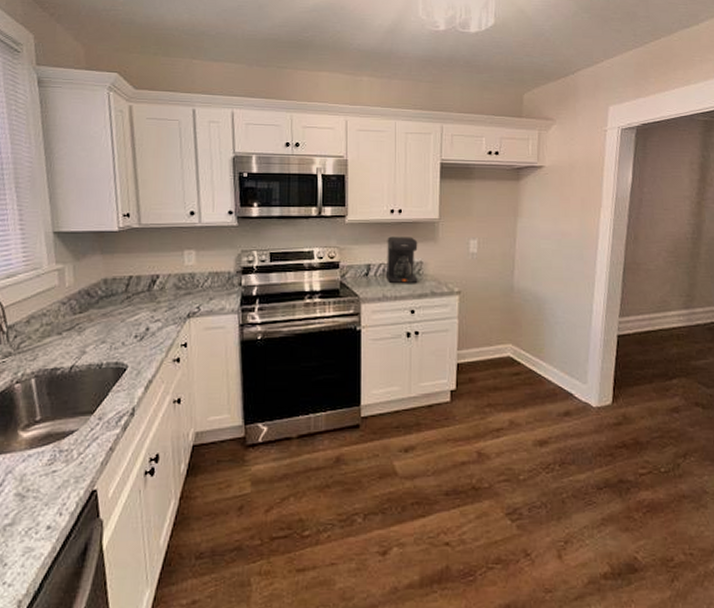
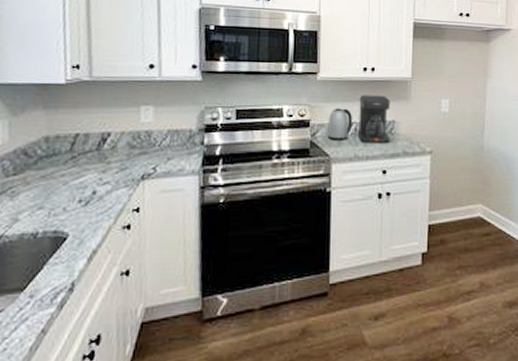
kettle: none [357,250,380,281] -> present [327,108,352,140]

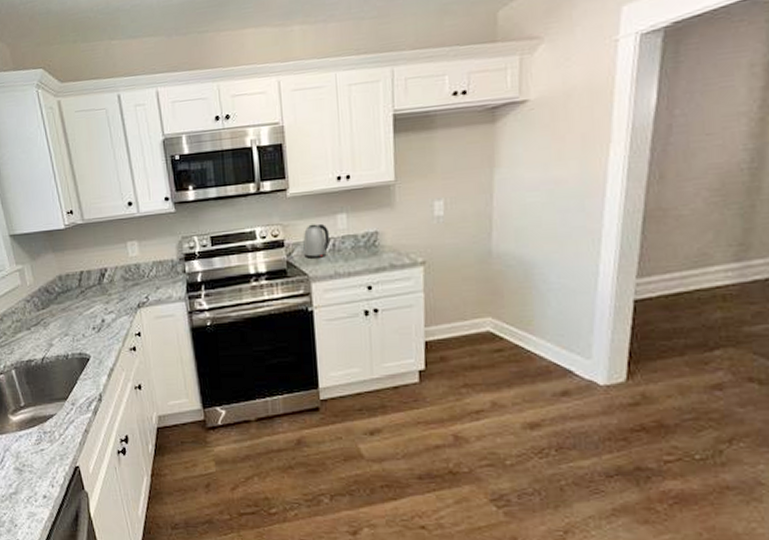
coffee maker: present [357,95,390,142] -> none [336,205,374,258]

